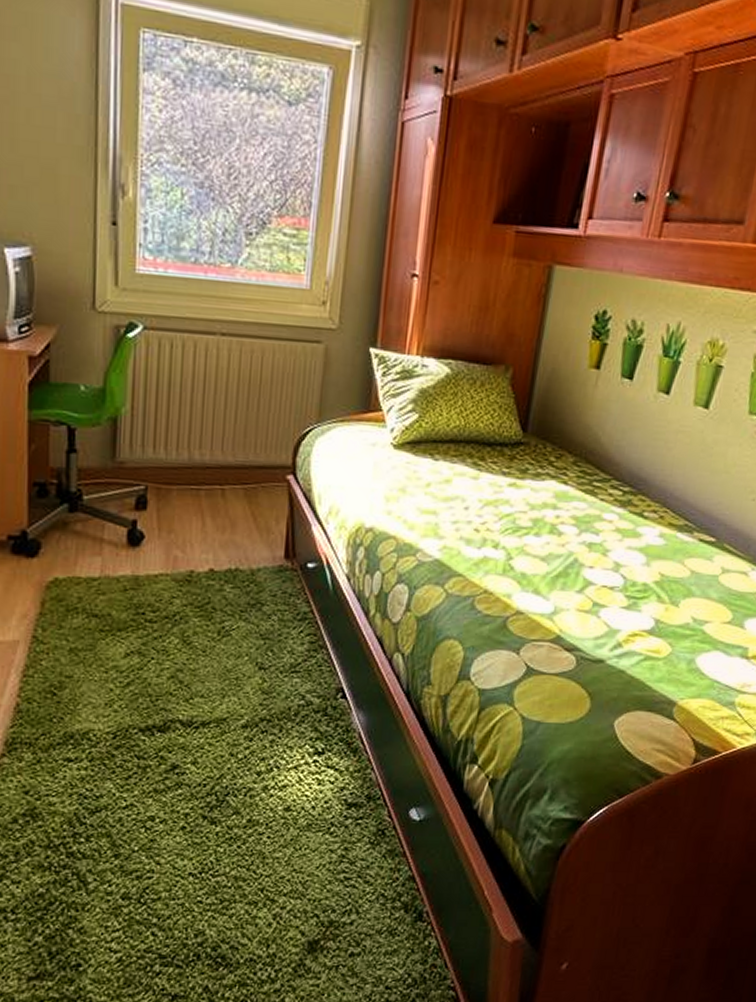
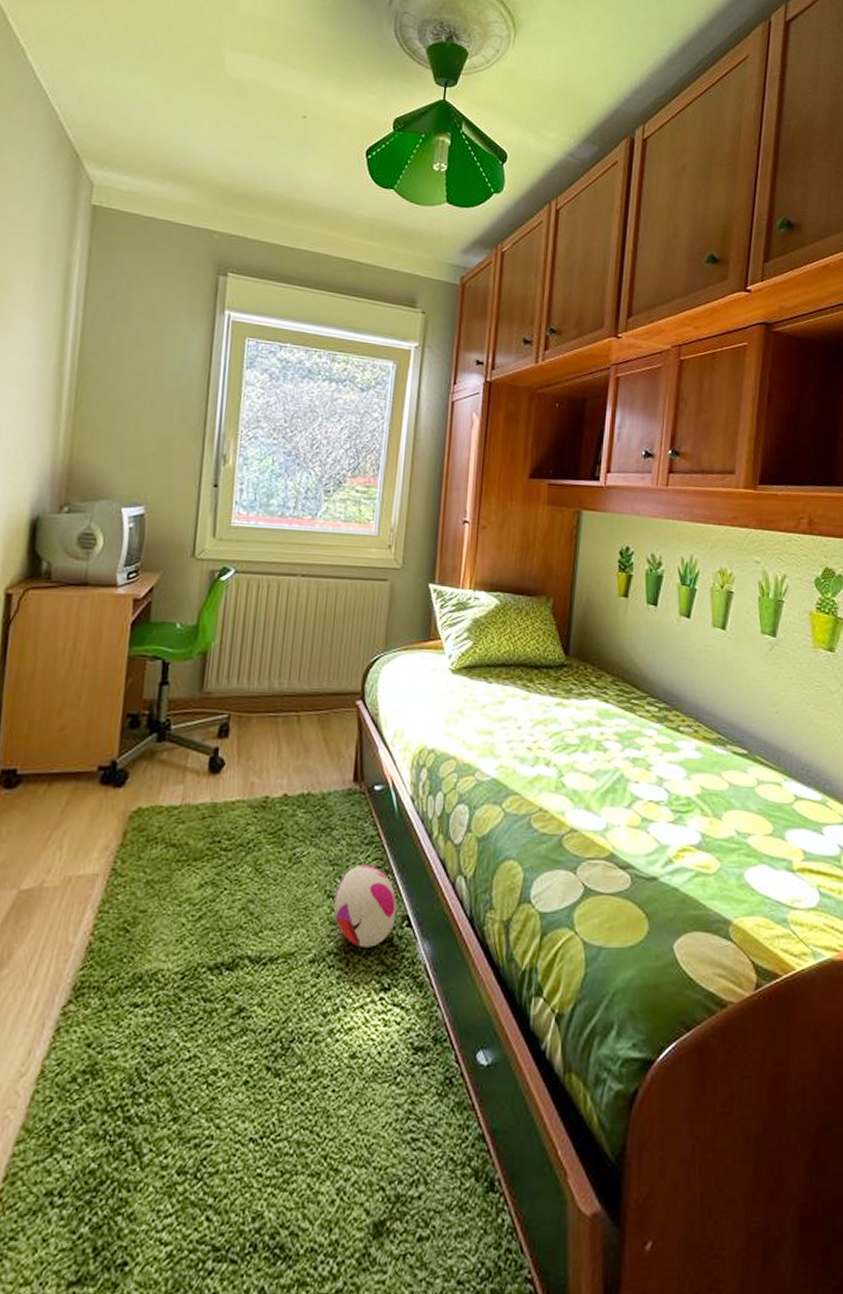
plush toy: none [265,639,332,716] -> present [333,864,397,948]

